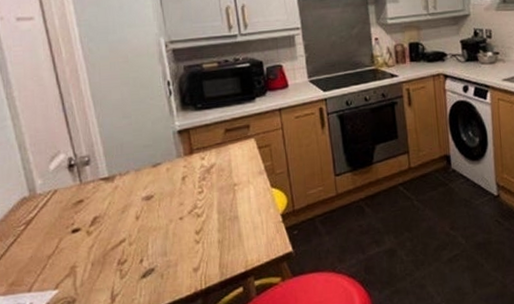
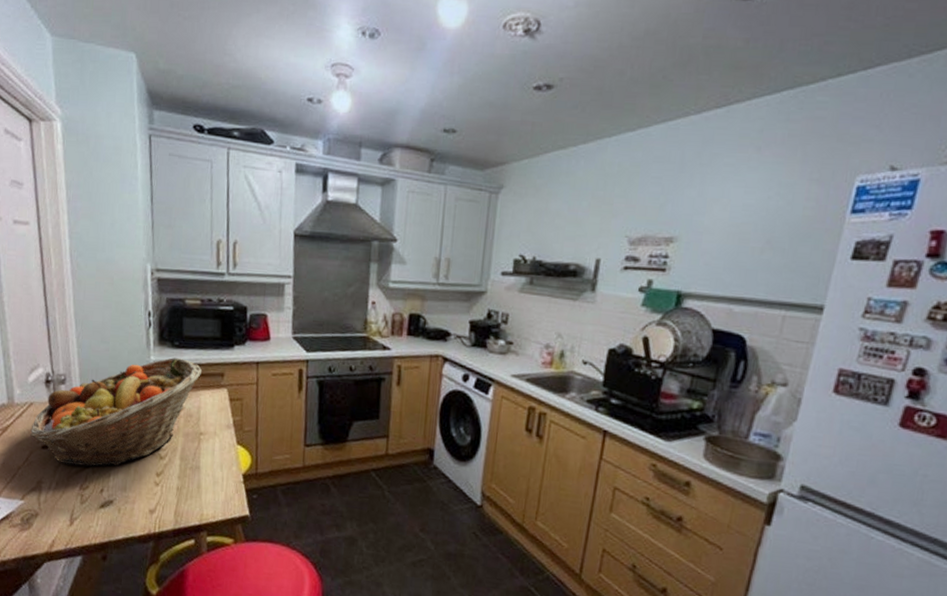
fruit basket: none [57,119,228,243] -> present [30,358,203,467]

